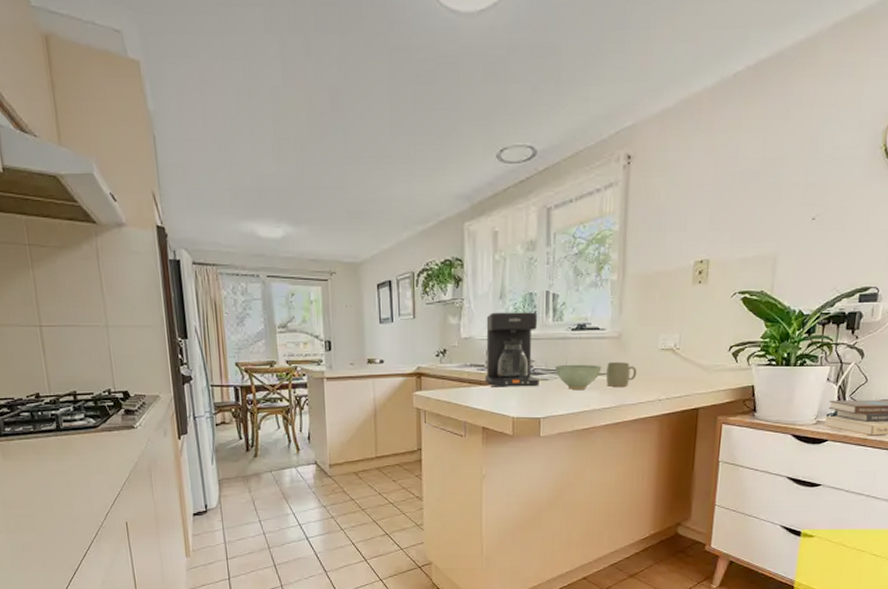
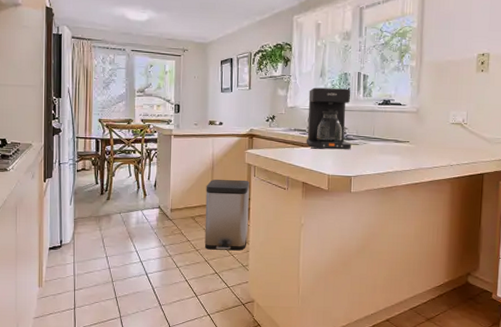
pedal bin: none [369,427,421,509] -> present [204,179,250,251]
bowl: present [554,364,602,389] -> none [364,132,403,154]
mug: present [605,362,637,387] -> none [406,132,432,153]

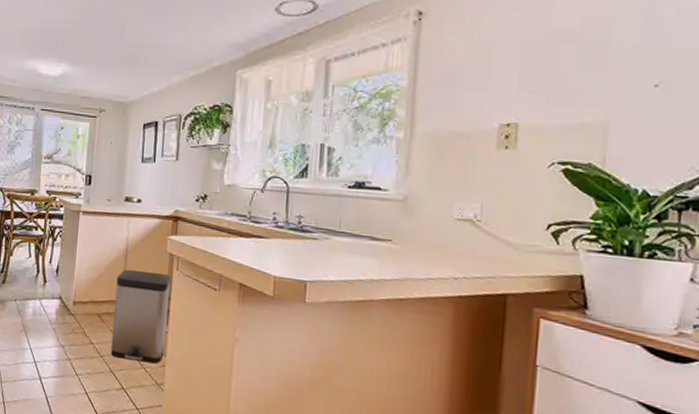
coffee maker: present [306,87,351,150] -> none [246,161,309,245]

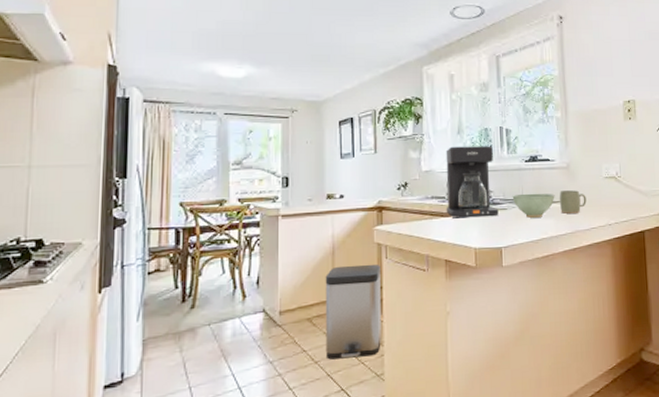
coffee maker: none [246,161,309,245] -> present [446,146,499,219]
bowl: none [326,224,383,255] -> present [512,193,555,218]
mug: none [387,227,426,258] -> present [559,190,587,214]

